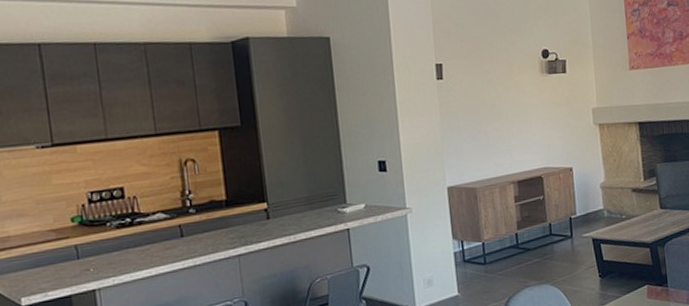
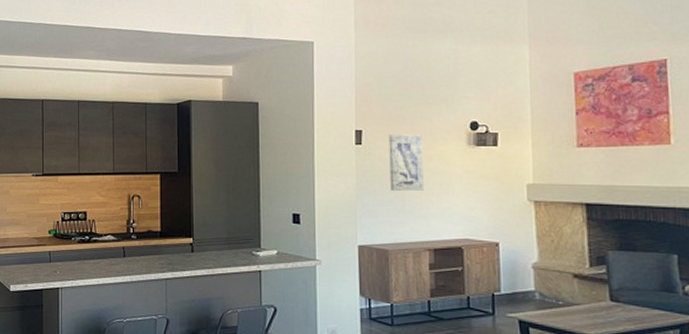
wall art: none [468,65,505,126] -> present [388,134,424,191]

